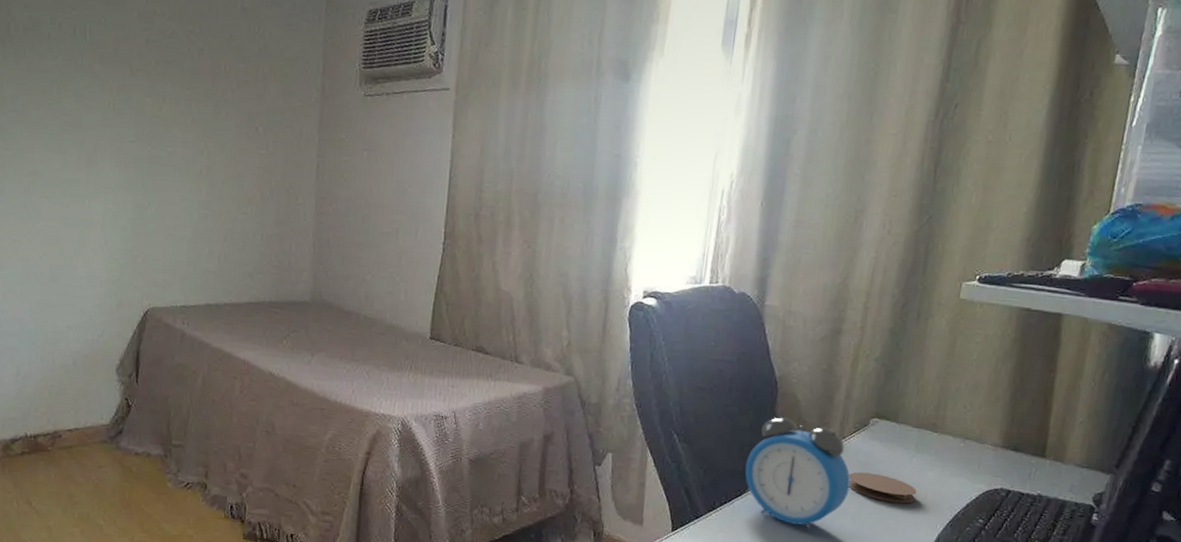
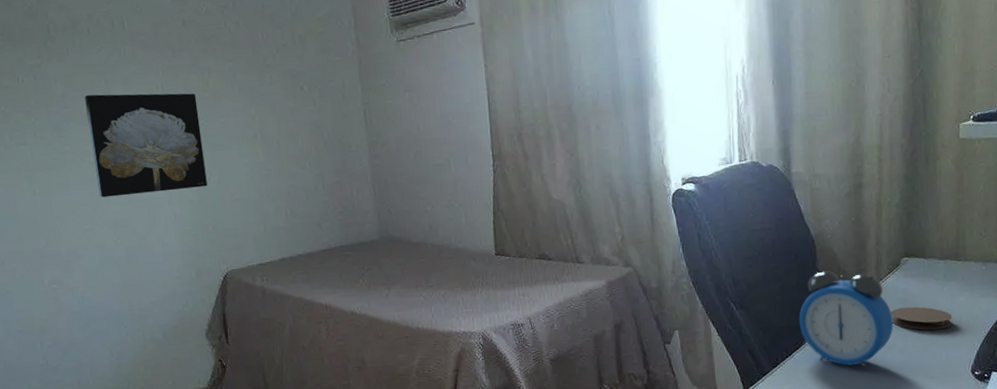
wall art: none [32,101,147,216] -> present [84,93,208,198]

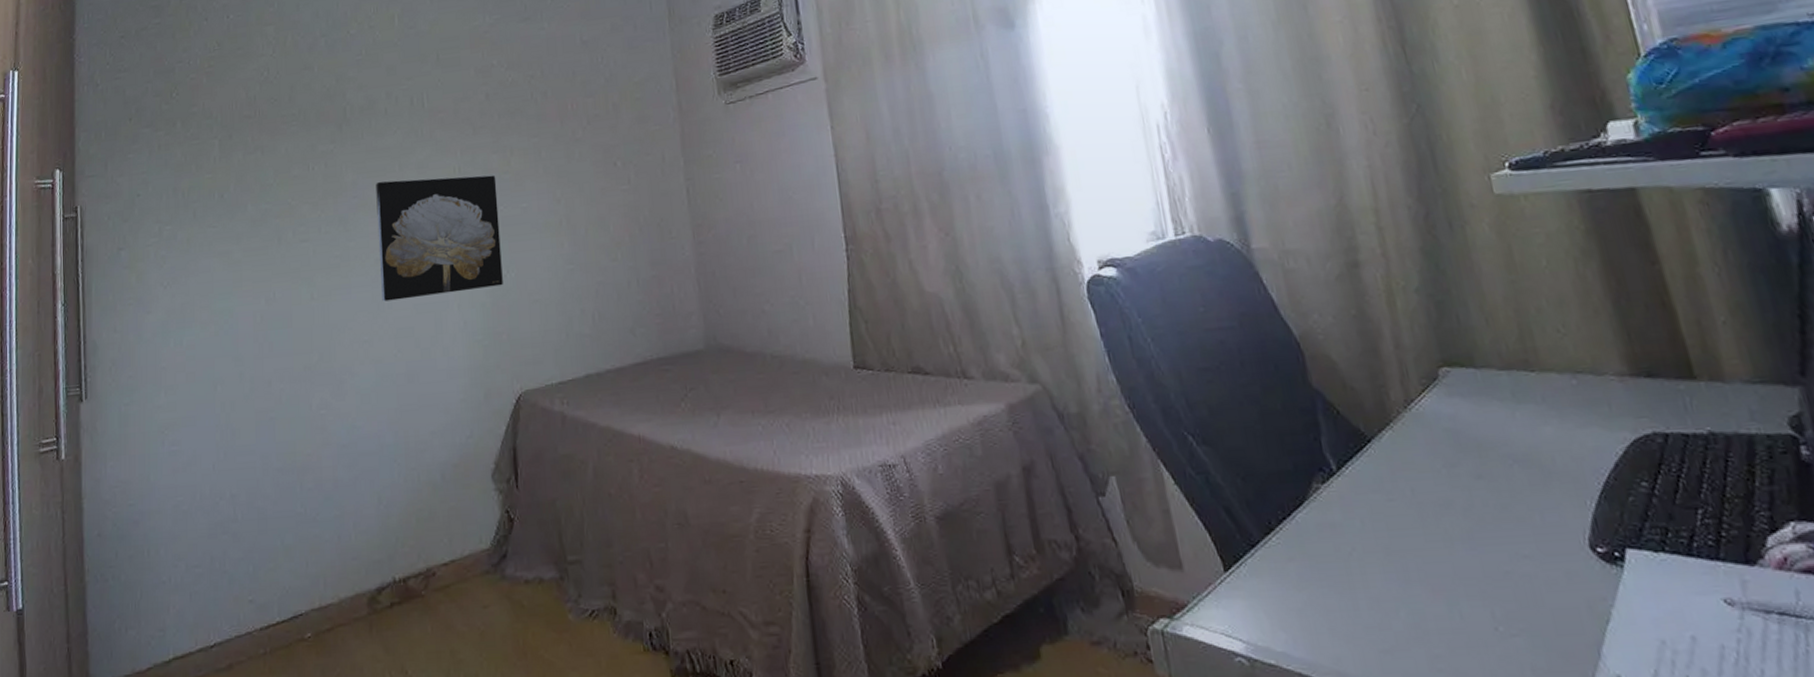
alarm clock: present [799,270,894,369] -> none [1293,387,1446,539]
coaster: present [891,306,953,330] -> none [1437,442,1542,479]

